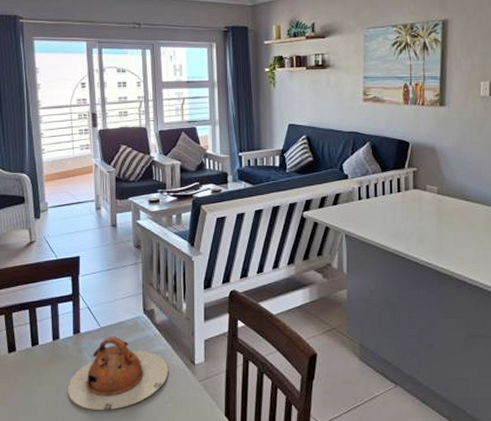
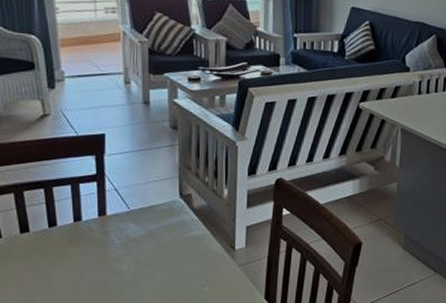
teapot: present [67,336,169,410] -> none [91,220,207,292]

